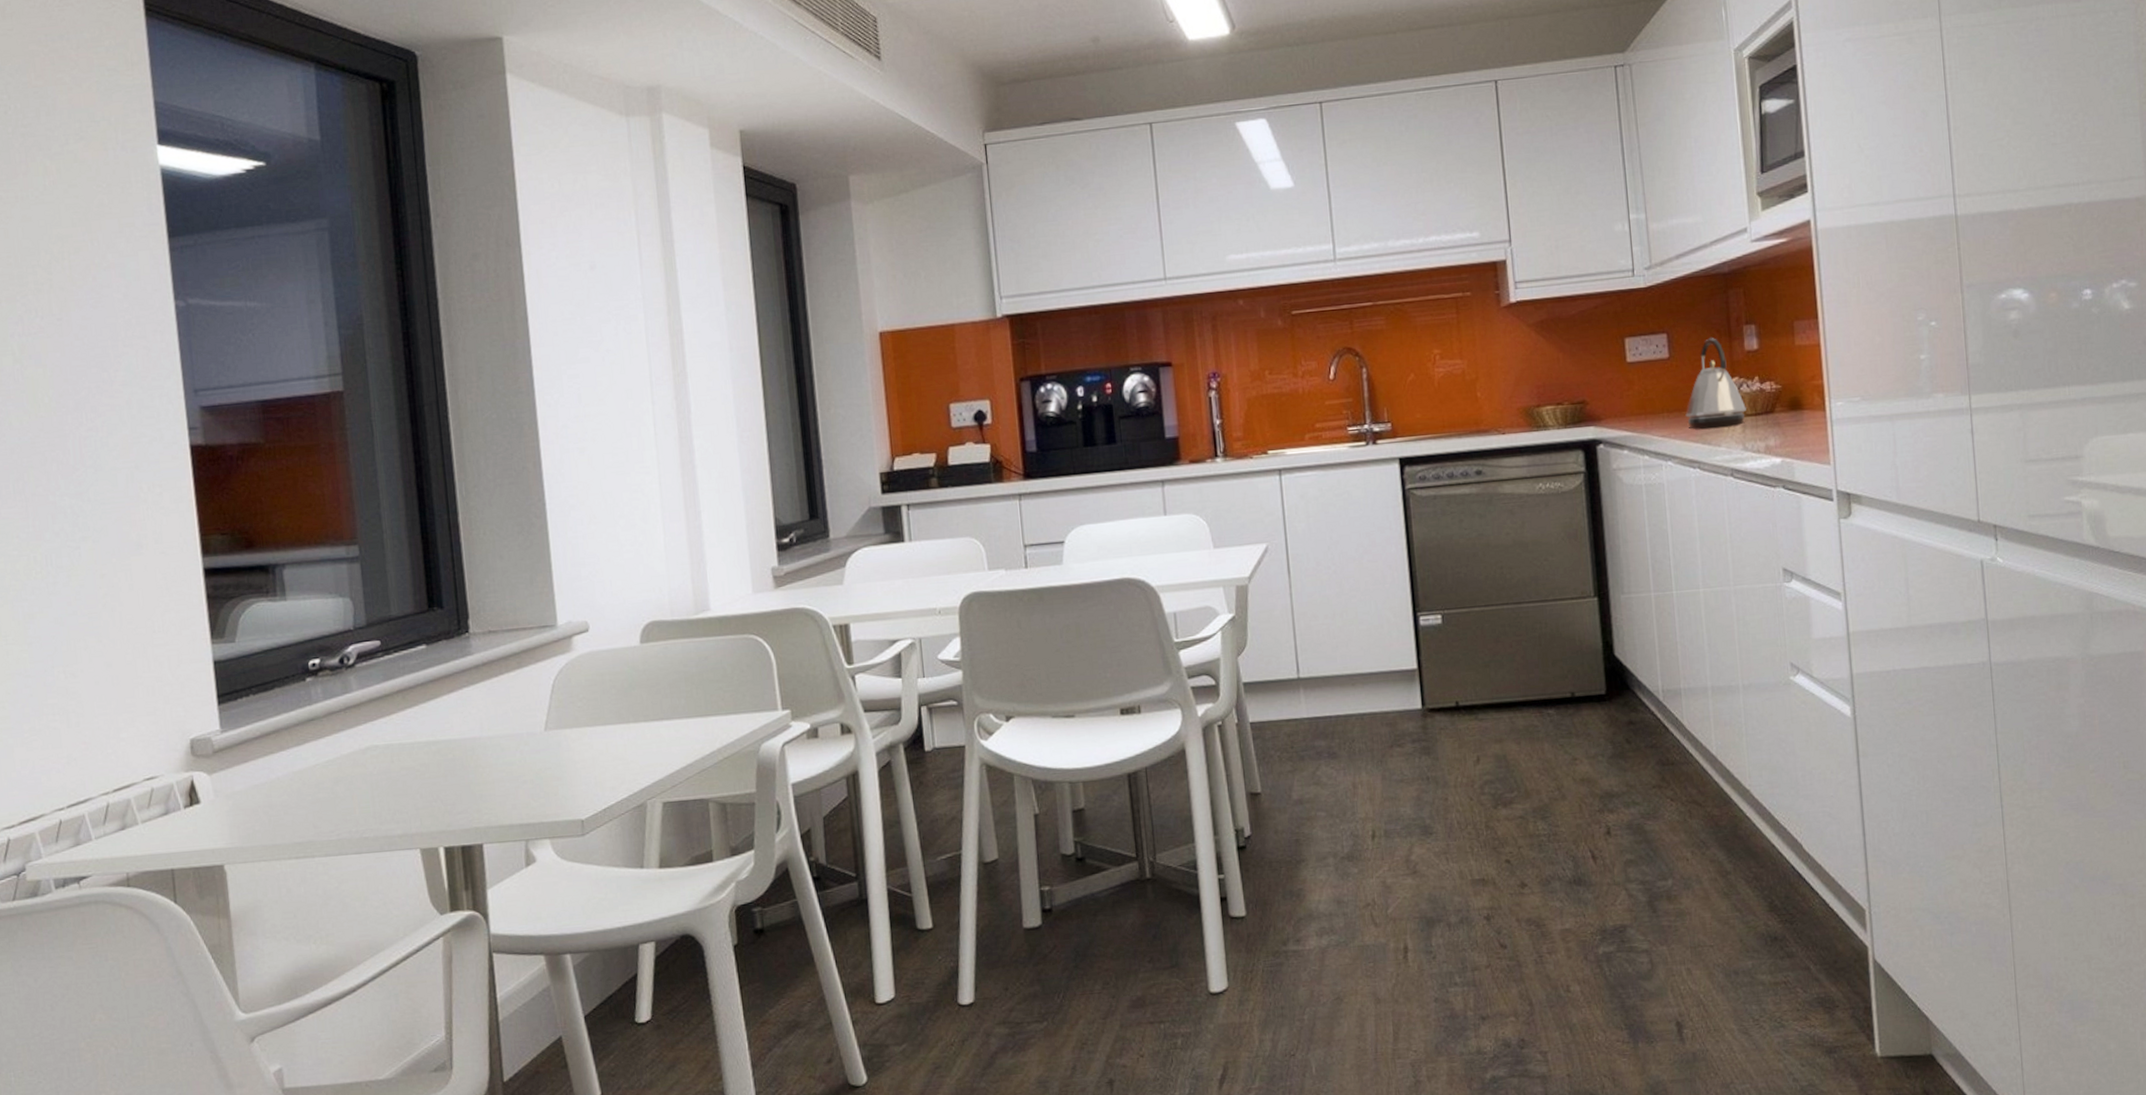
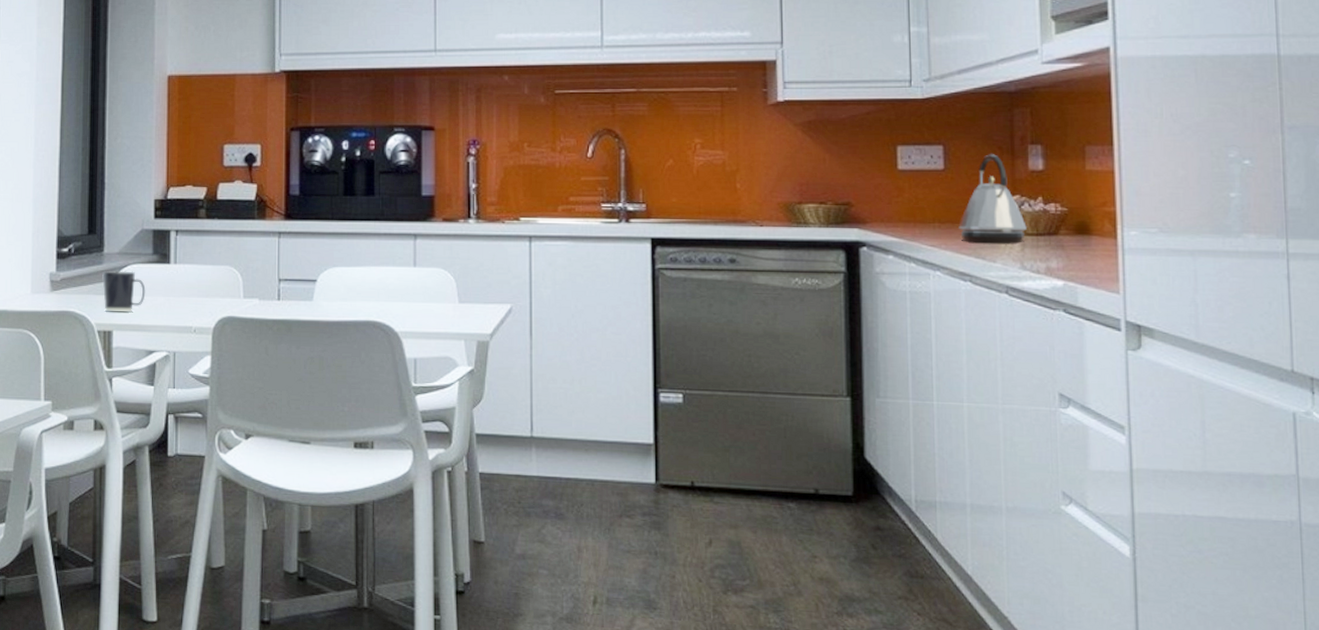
mug: none [831,555,881,603] -> present [102,271,146,312]

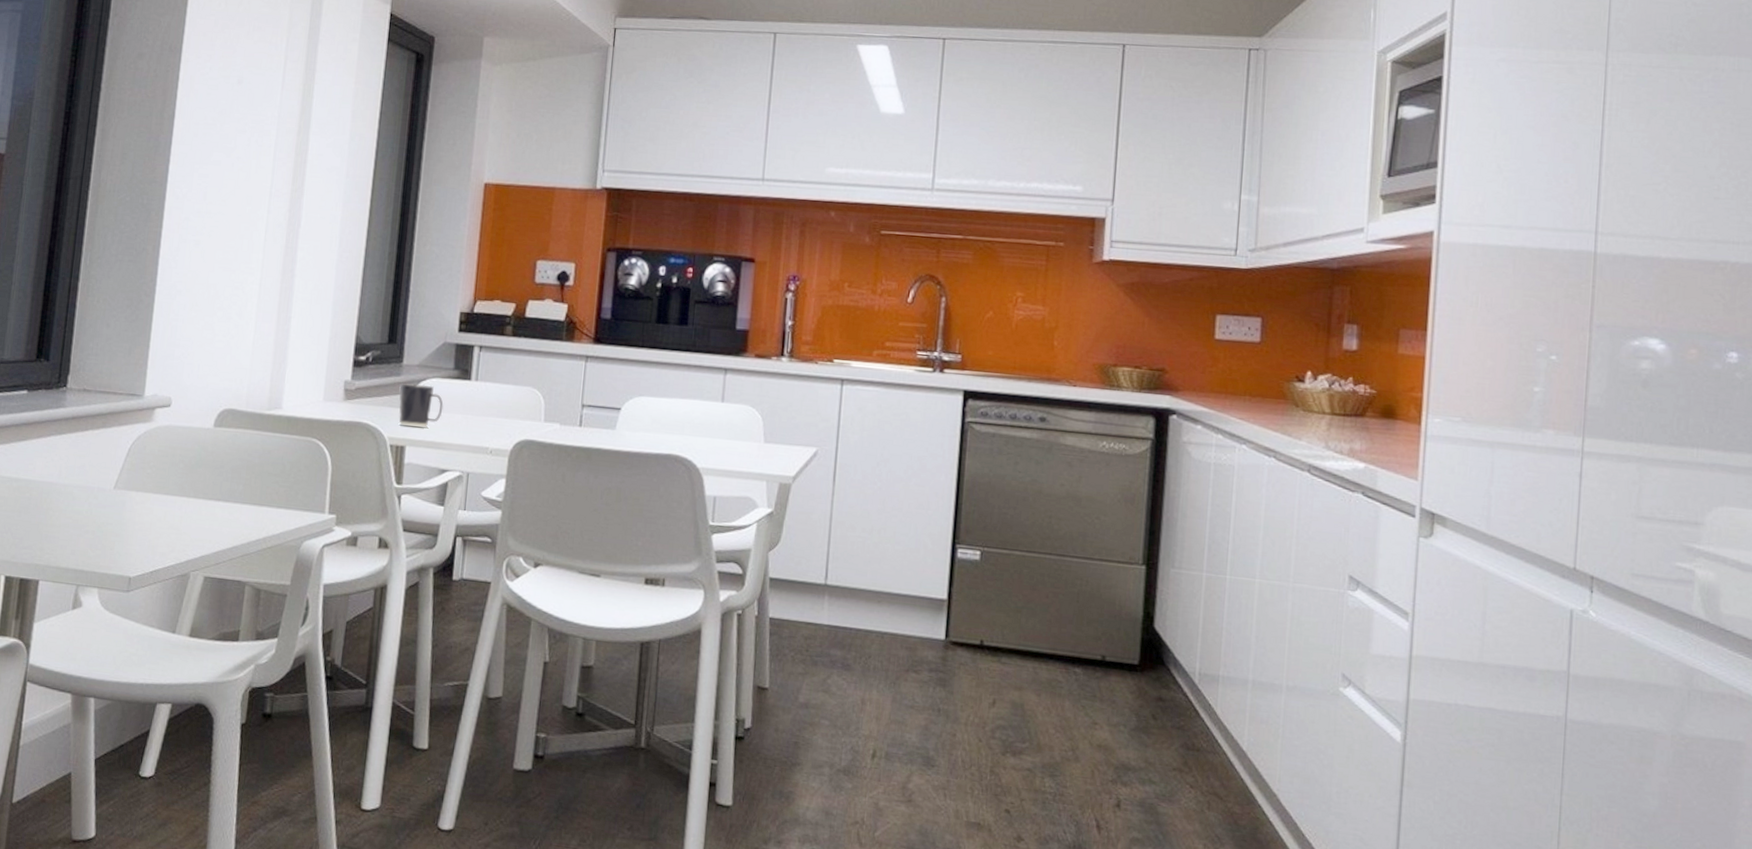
kettle: present [958,154,1027,245] -> none [1268,330,1335,424]

